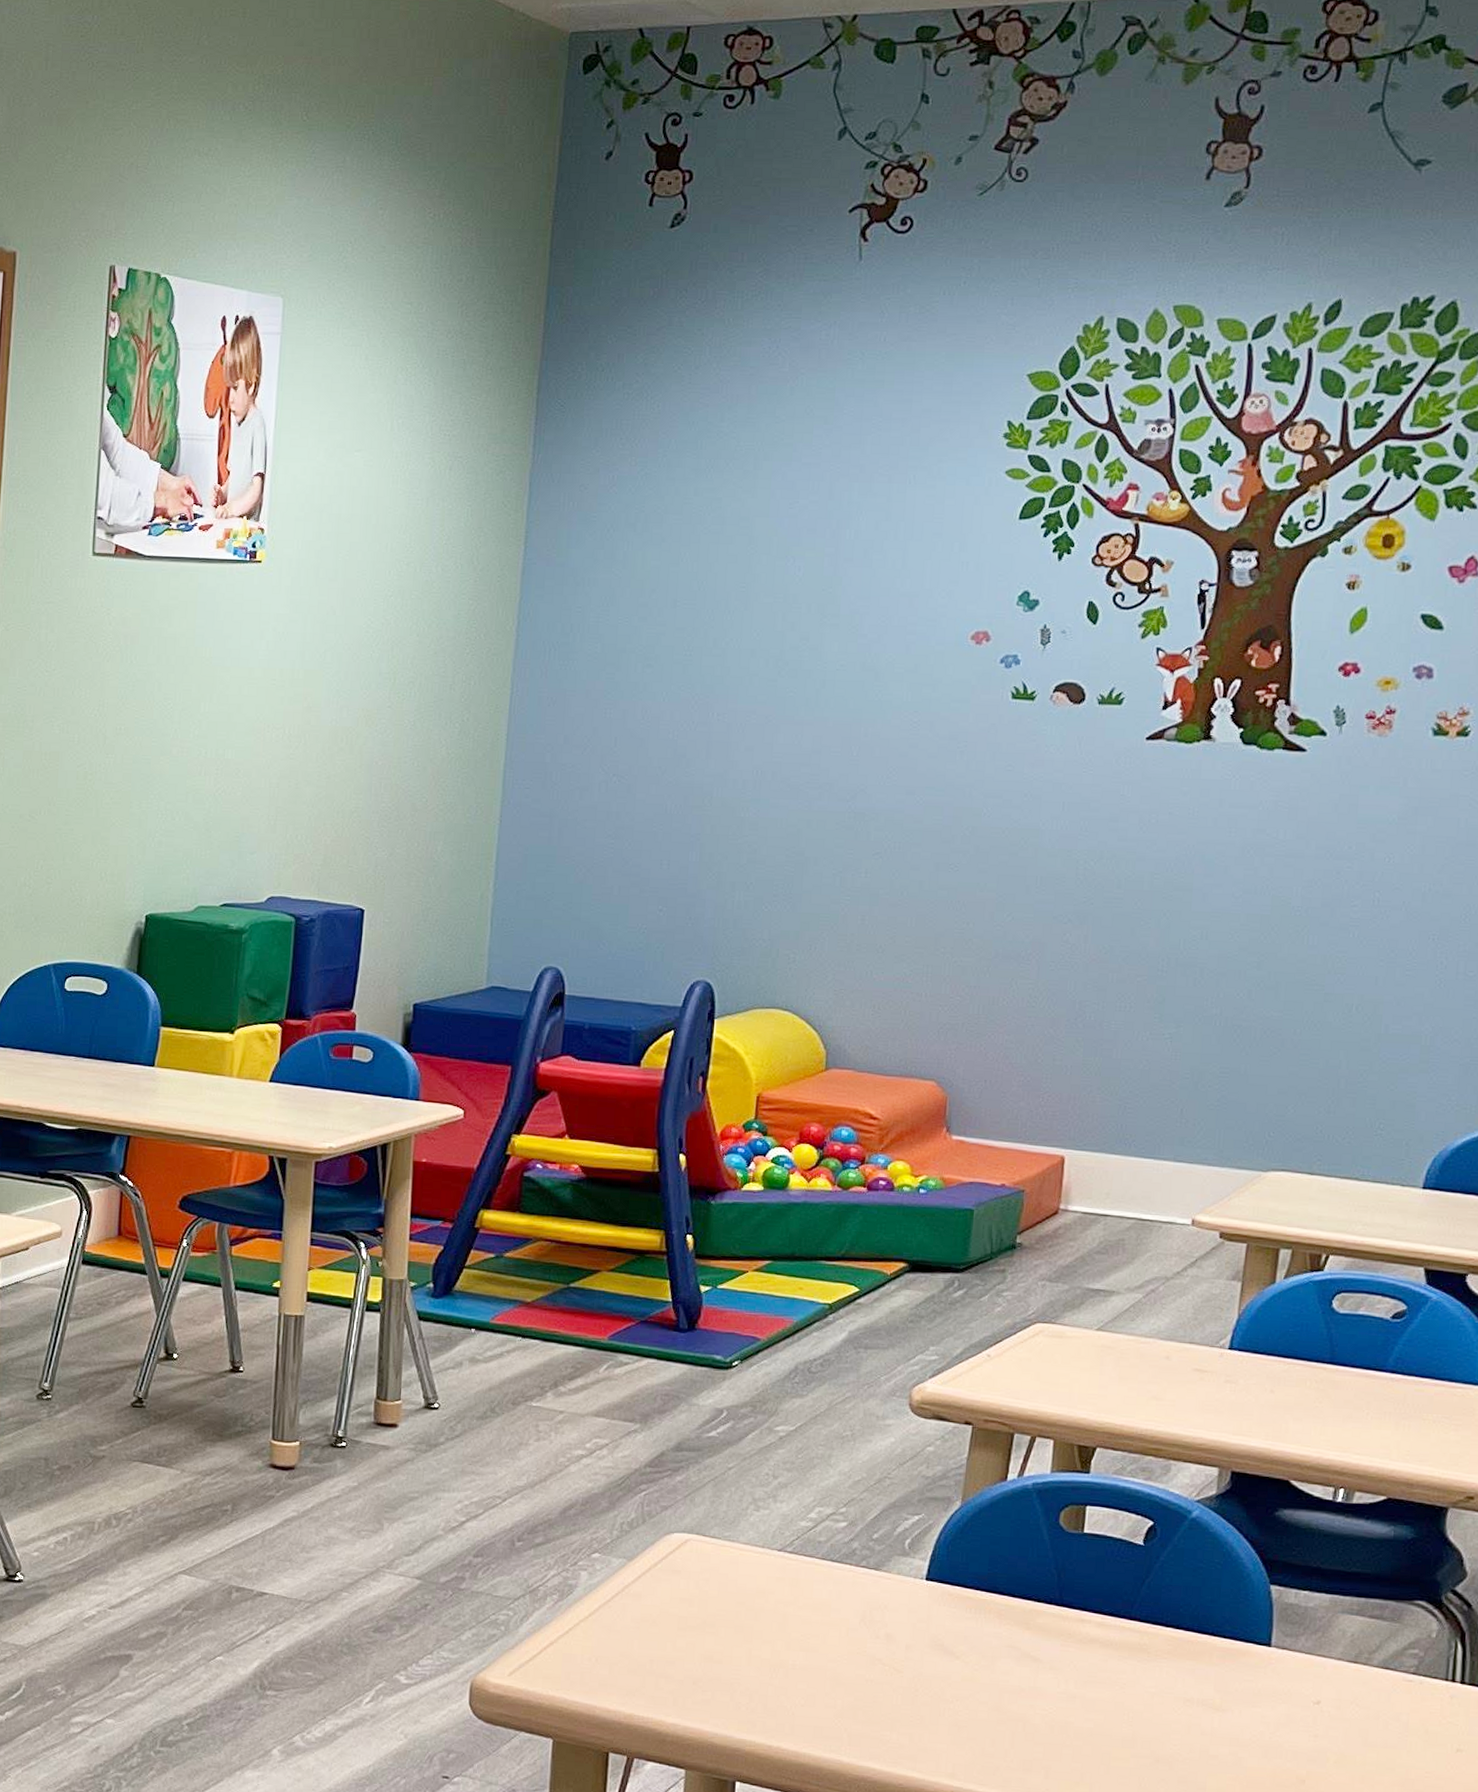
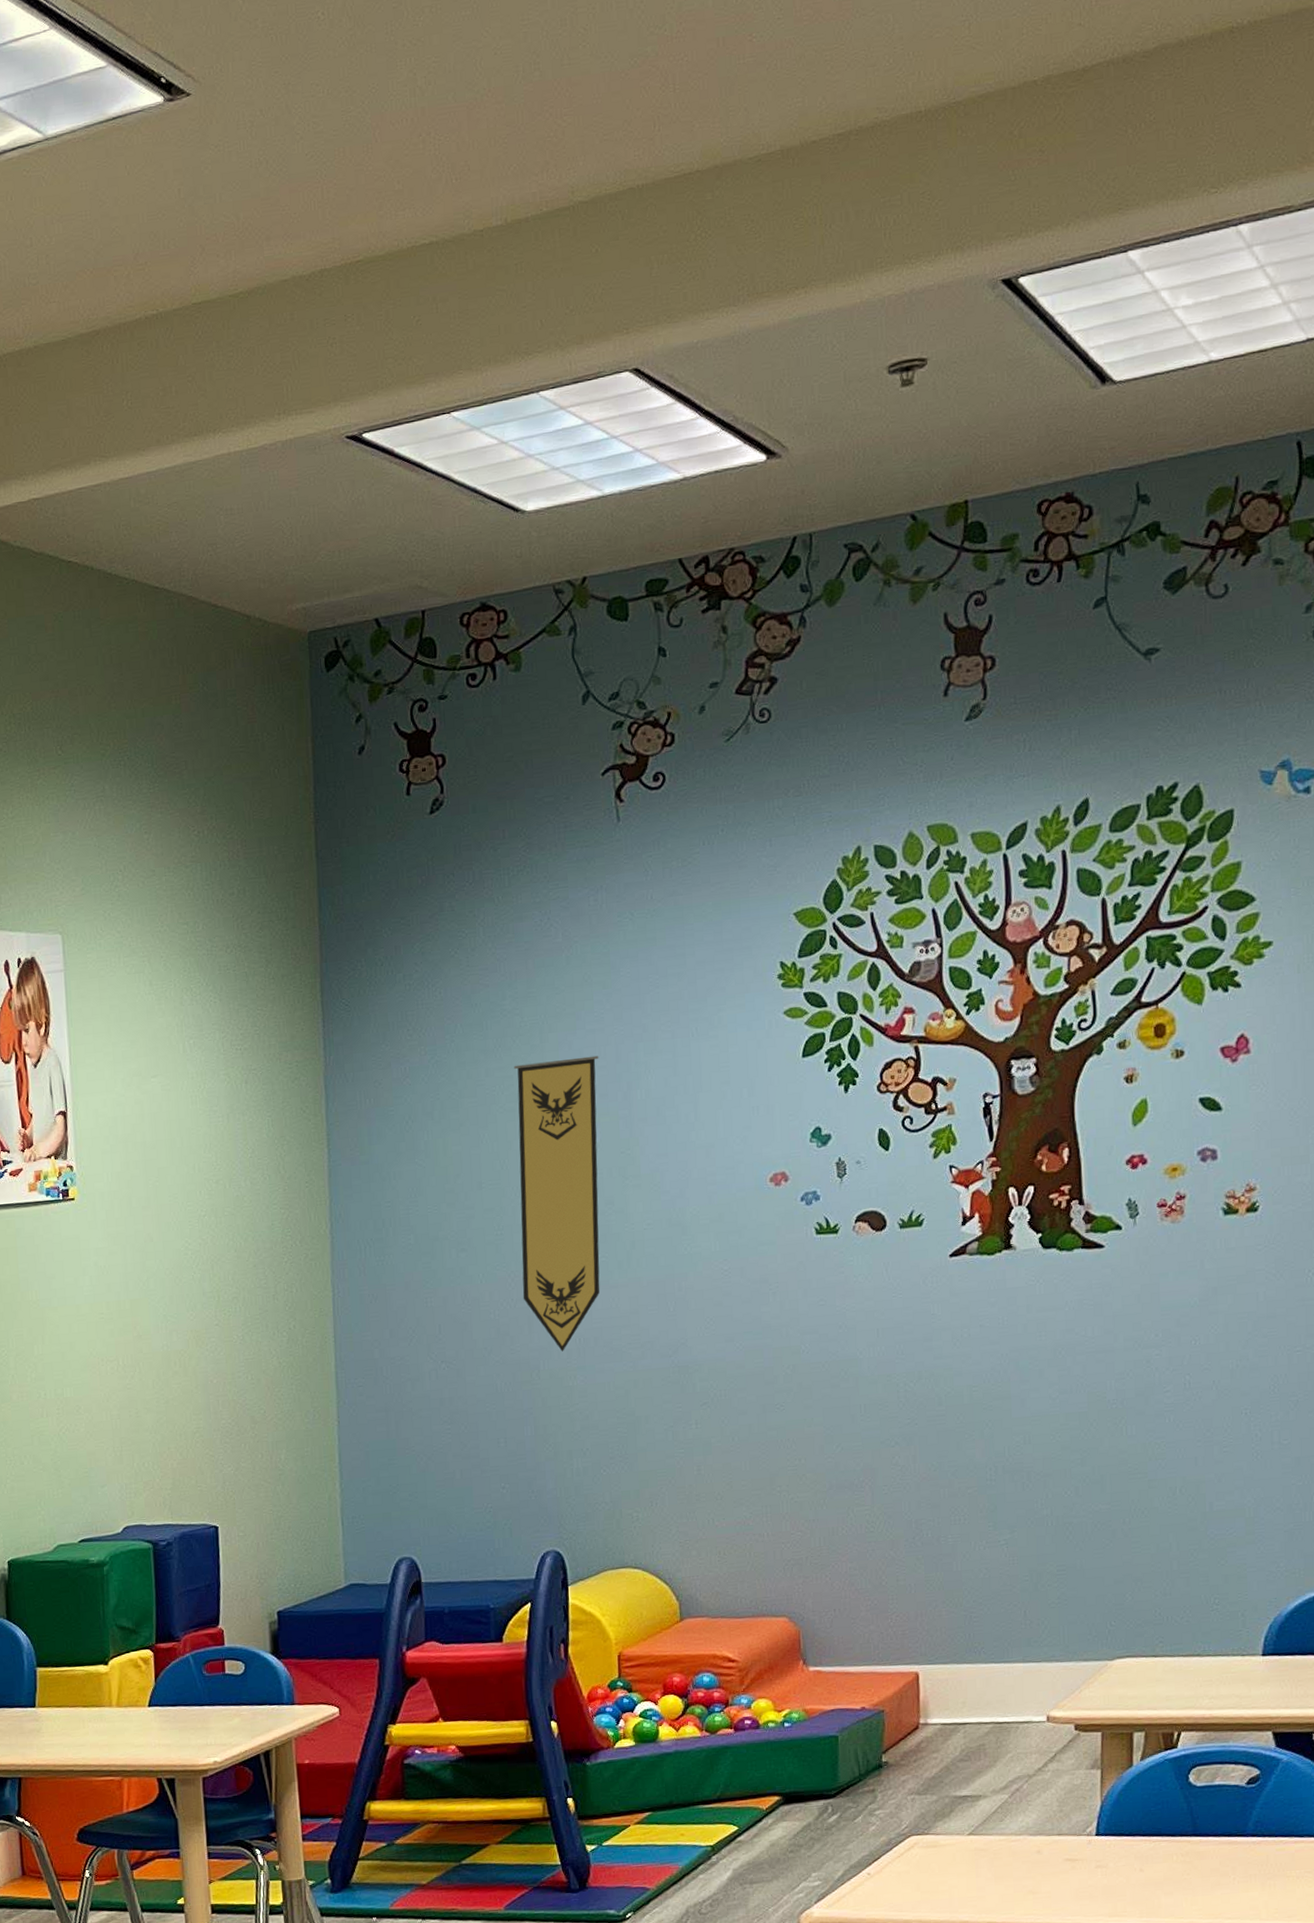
pennant: none [704,488,812,781] -> present [514,1055,600,1352]

